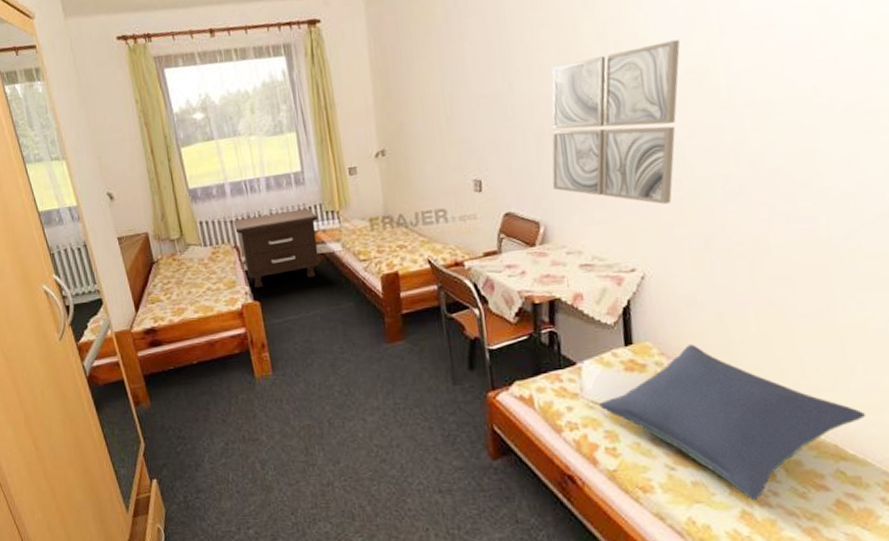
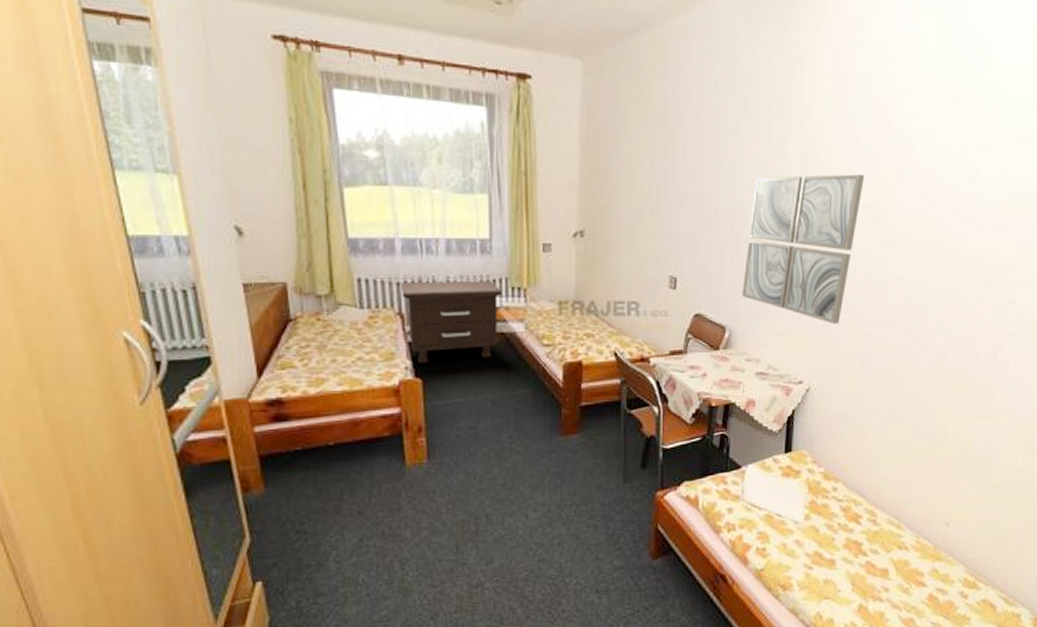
pillow: present [599,344,865,501] -> none [756,455,958,596]

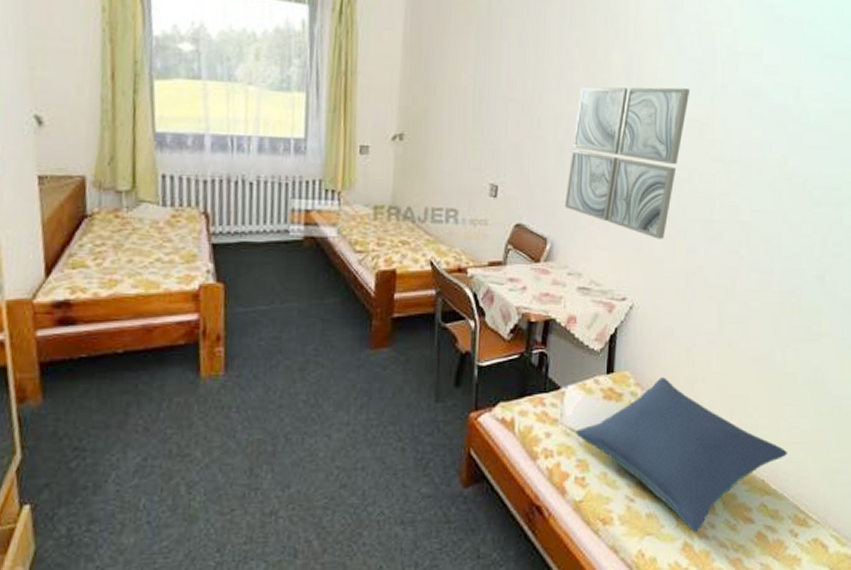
nightstand: present [402,280,502,364] -> none [208,180,315,267]
pillow: none [756,455,958,596] -> present [576,377,787,533]

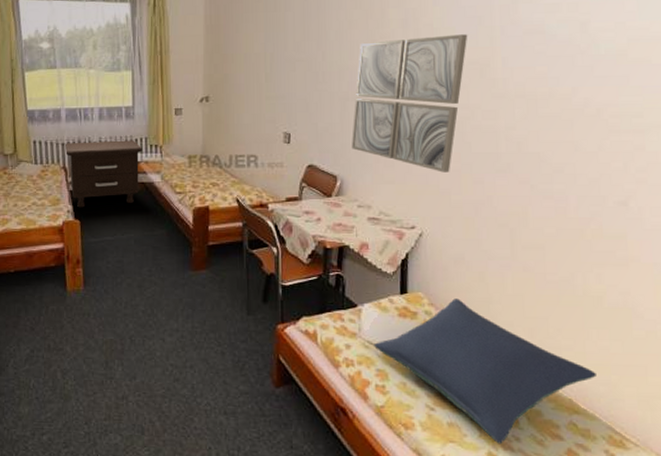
nightstand: none [208,180,315,267] -> present [65,140,143,208]

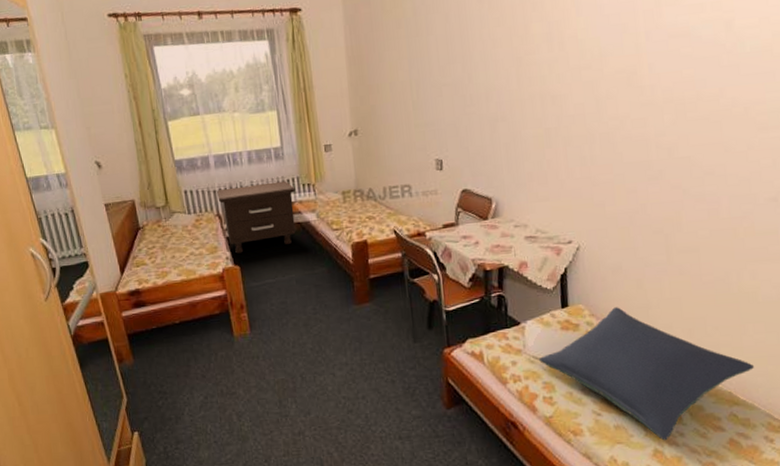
wall art: present [352,34,468,173] -> none [503,43,614,185]

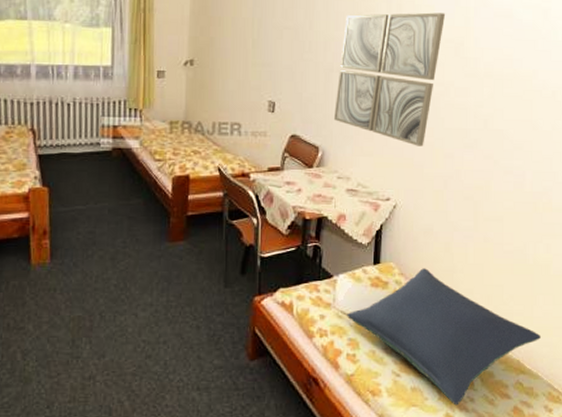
nightstand: present [217,181,296,254] -> none [34,102,121,174]
wall art: none [503,43,614,185] -> present [334,12,446,146]

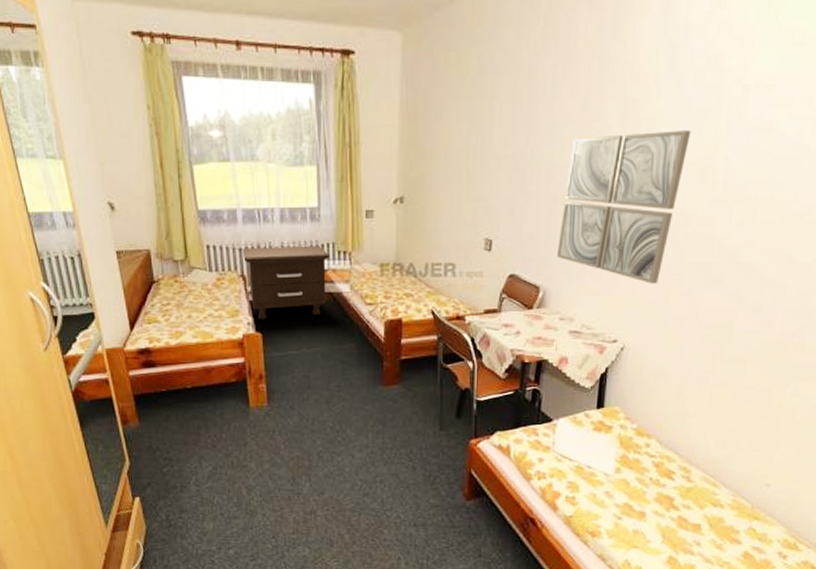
nightstand: none [34,102,121,174] -> present [243,245,330,320]
pillow: present [347,268,541,406] -> none [567,412,780,549]

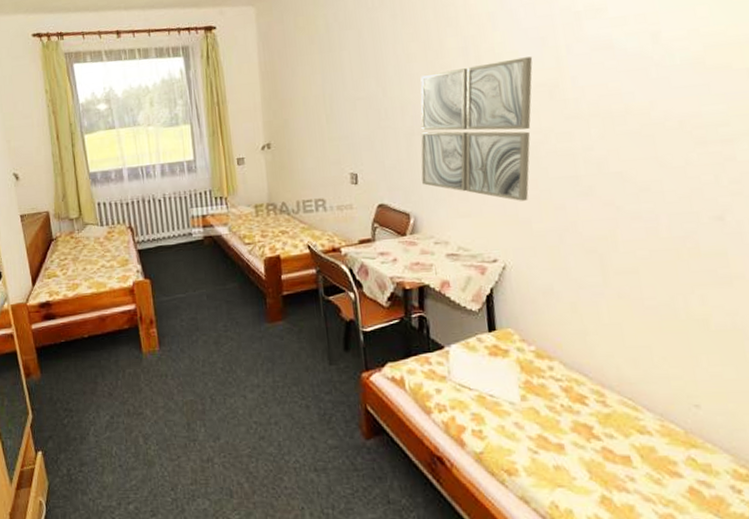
nightstand: present [243,245,330,320] -> none [130,194,208,267]

